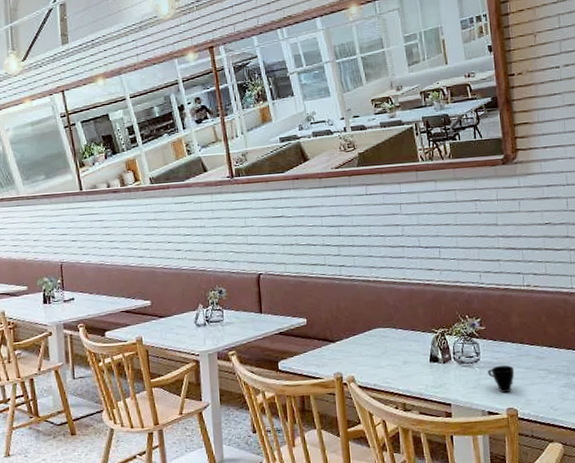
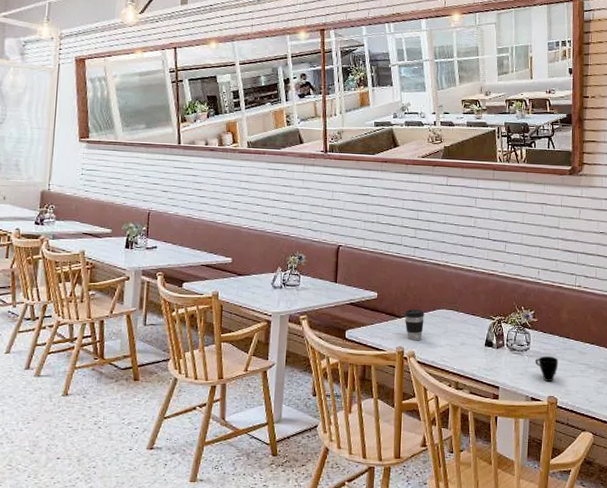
coffee cup: none [338,331,361,365] -> present [404,309,424,341]

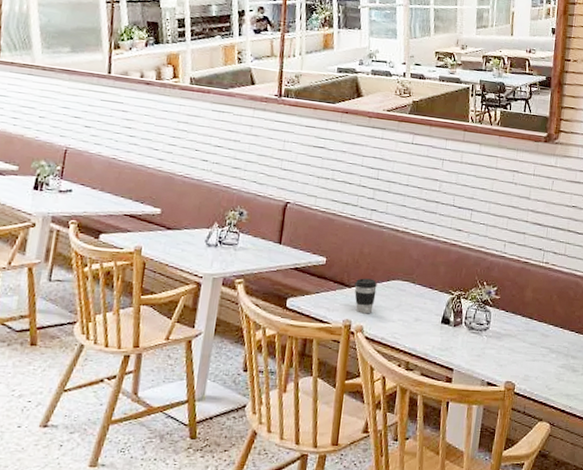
cup: present [535,356,559,381] -> none [494,337,520,365]

